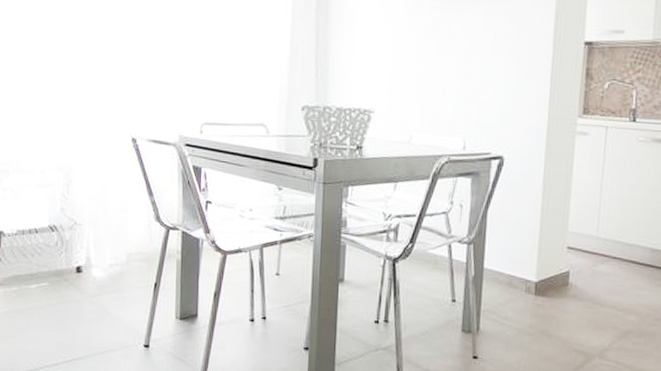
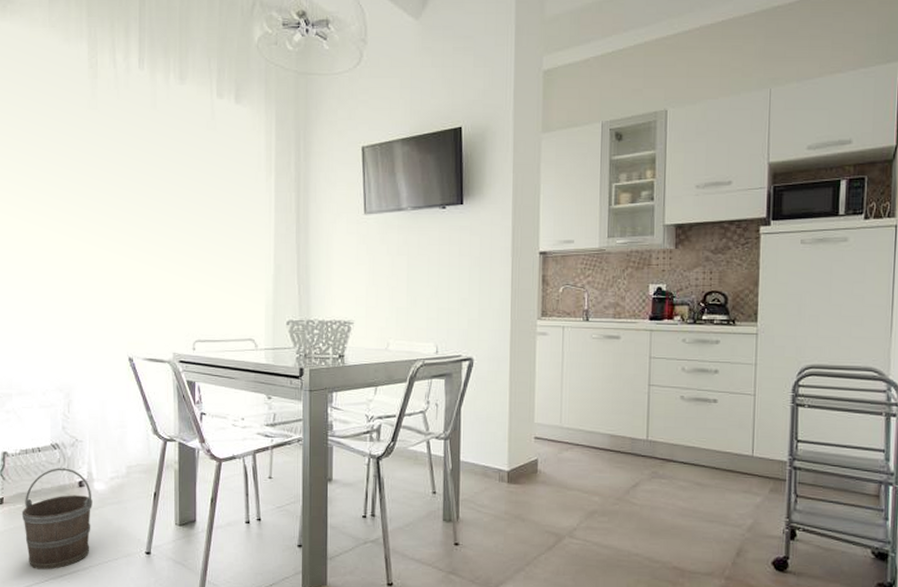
bucket: none [17,251,90,357] -> present [21,468,92,570]

